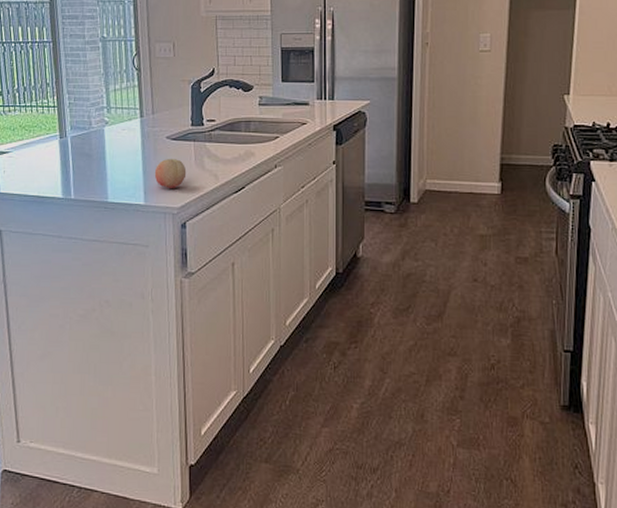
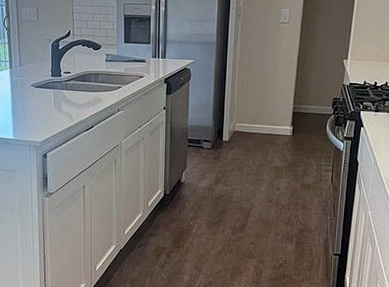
fruit: present [154,159,187,189] -> none [21,103,47,127]

